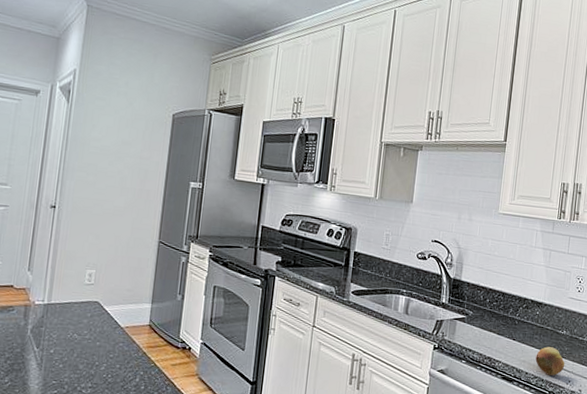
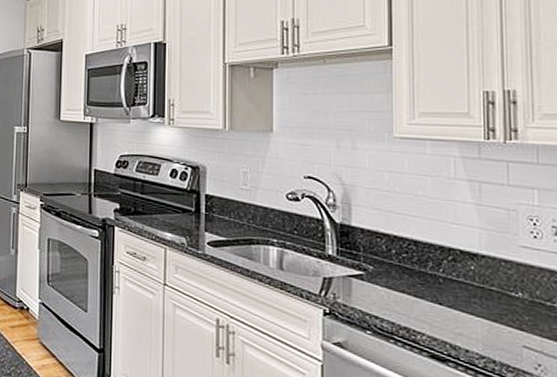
fruit: present [535,347,565,376] -> none [478,314,529,356]

